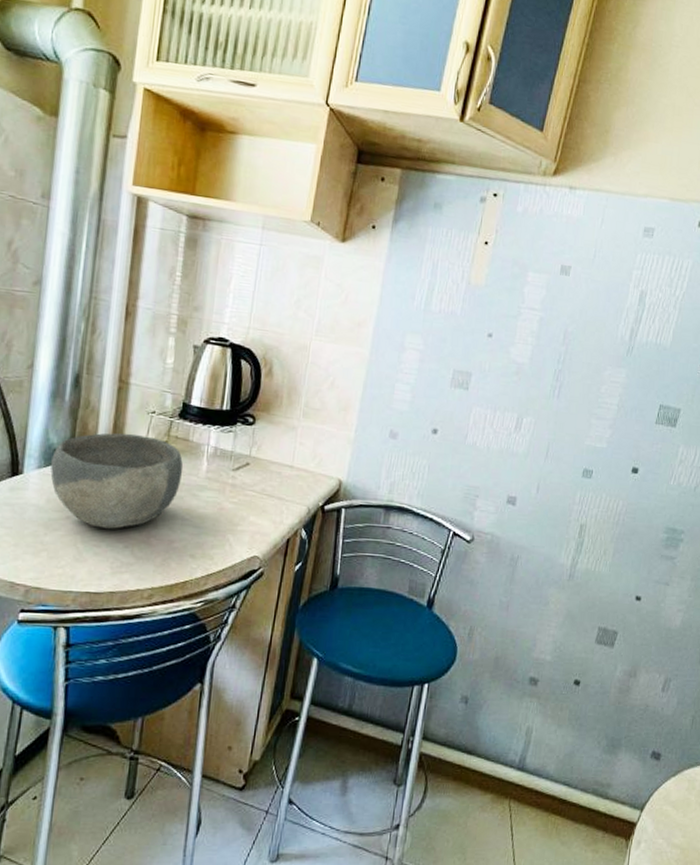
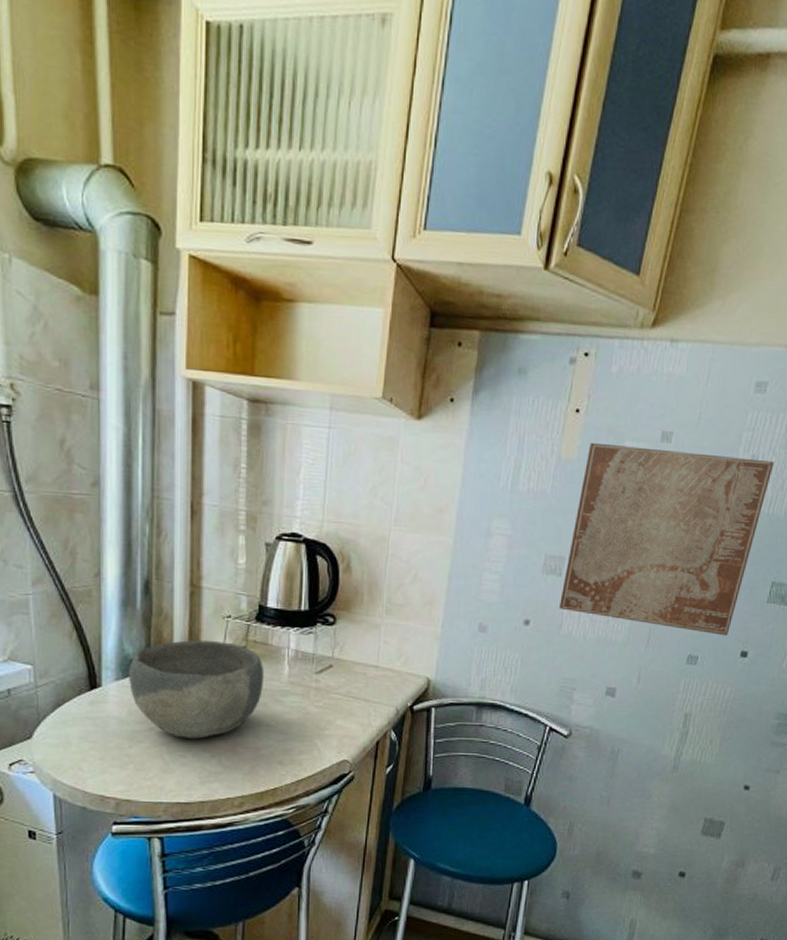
wall art: none [465,271,661,453] -> present [559,442,774,636]

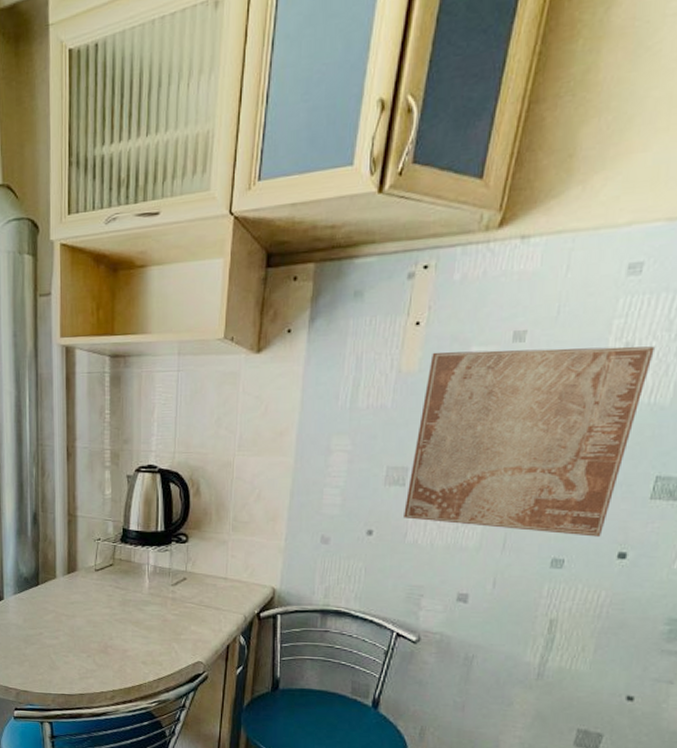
bowl: present [128,639,263,739] -> none [22,559,128,642]

